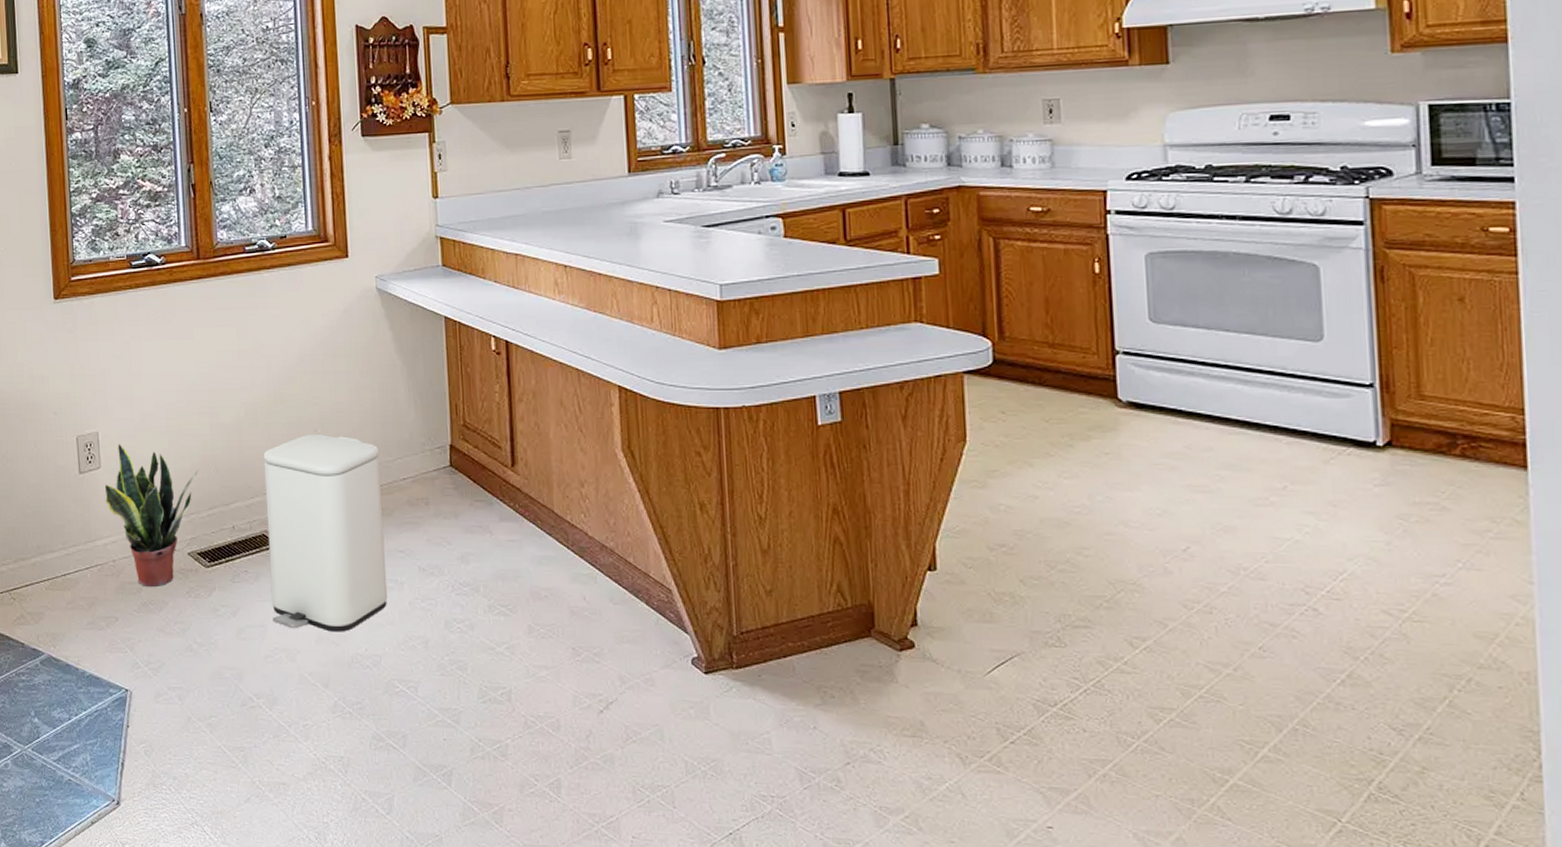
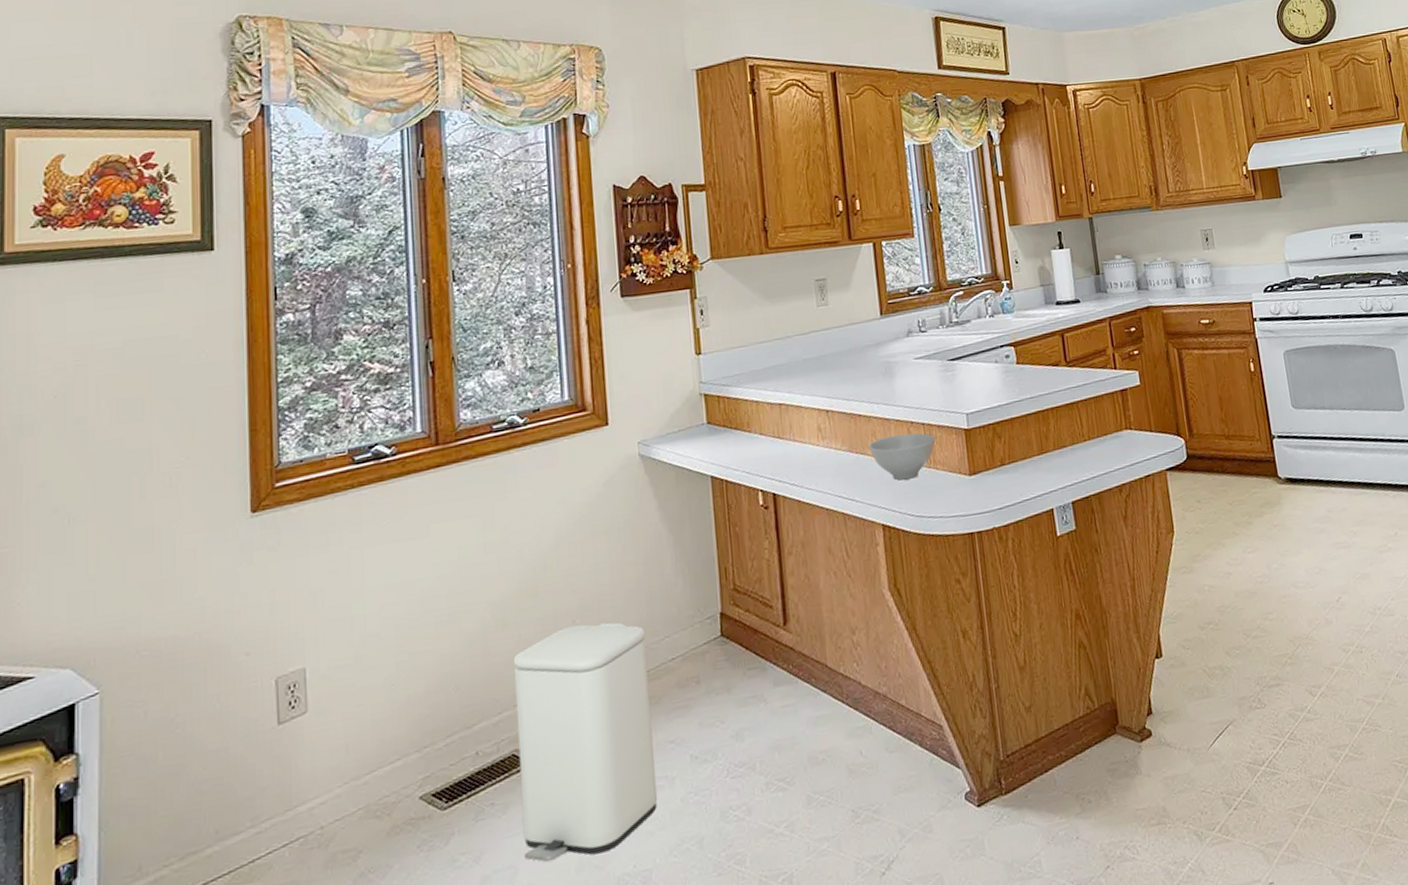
potted plant: present [104,444,199,587] -> none [312,678,434,852]
bowl: none [607,297,683,344] -> present [868,433,936,481]

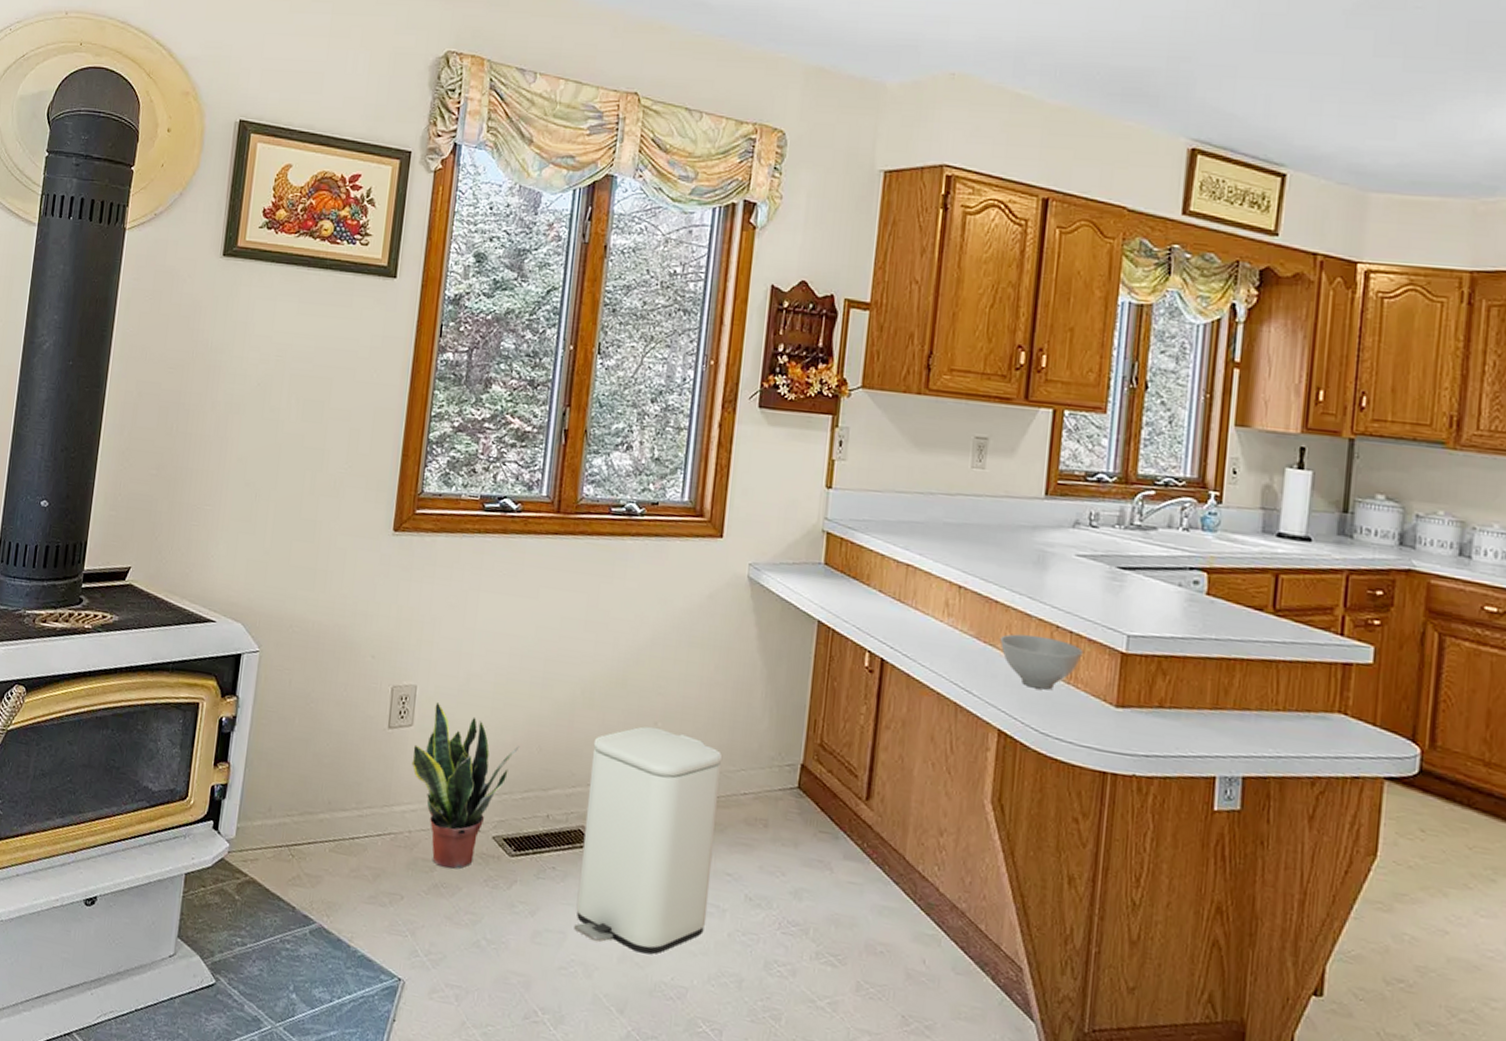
potted plant: none [312,678,434,852] -> present [411,702,520,869]

